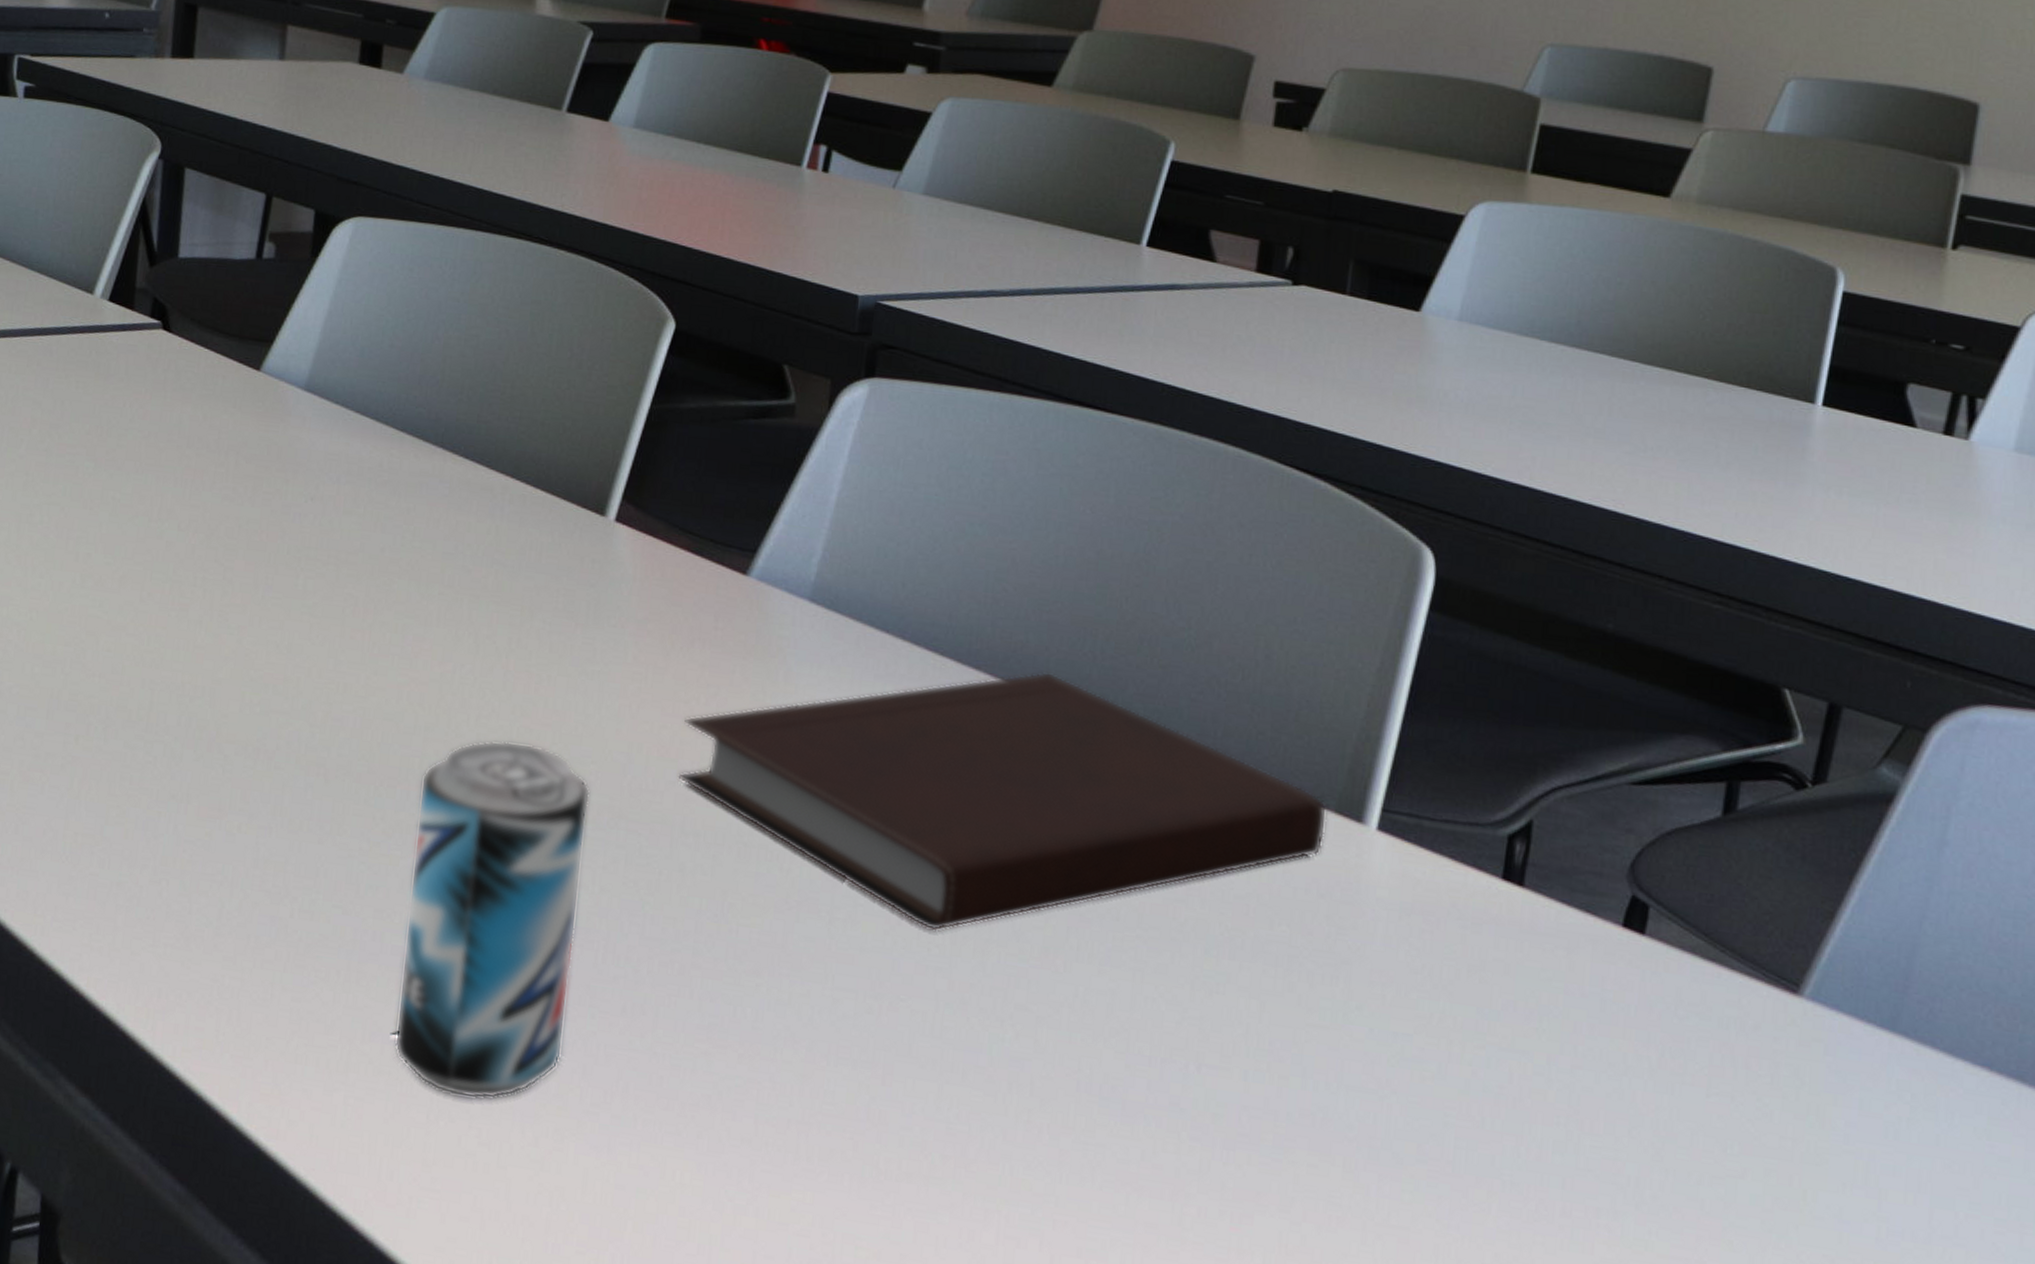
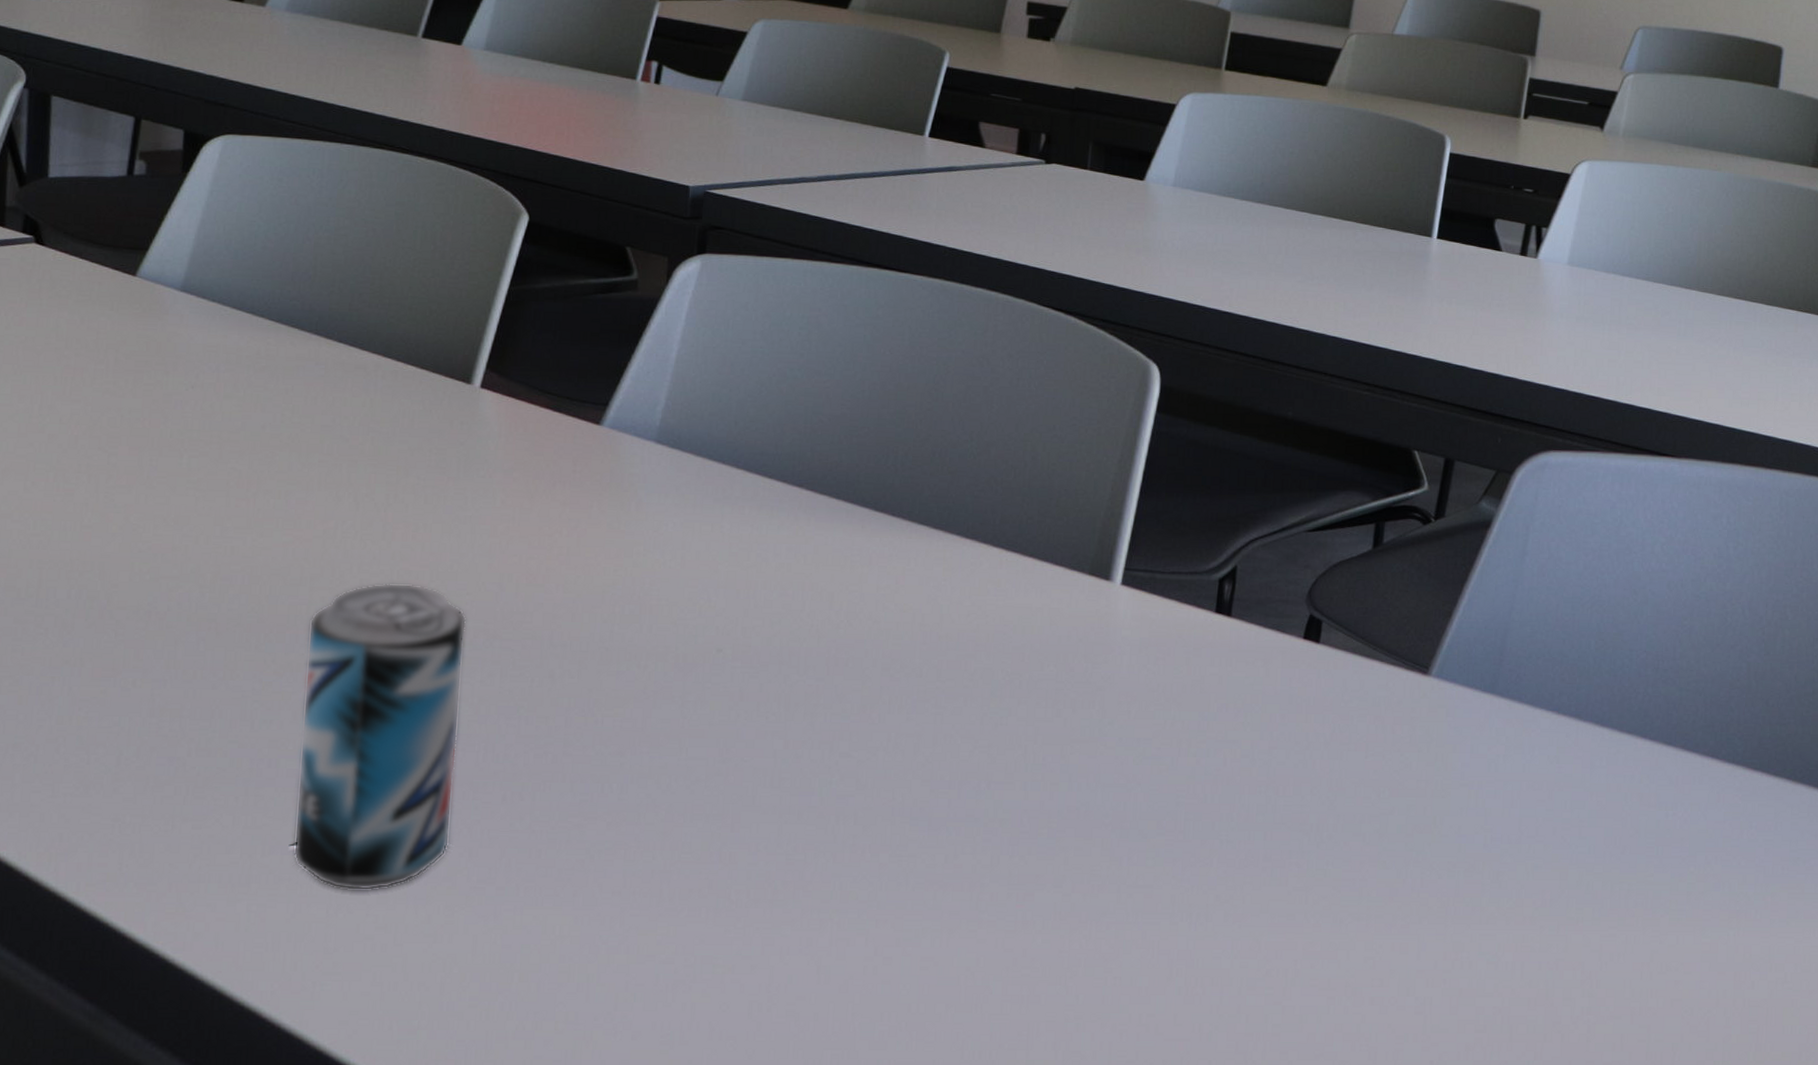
notebook: present [679,671,1328,932] -> none [546,484,1083,702]

